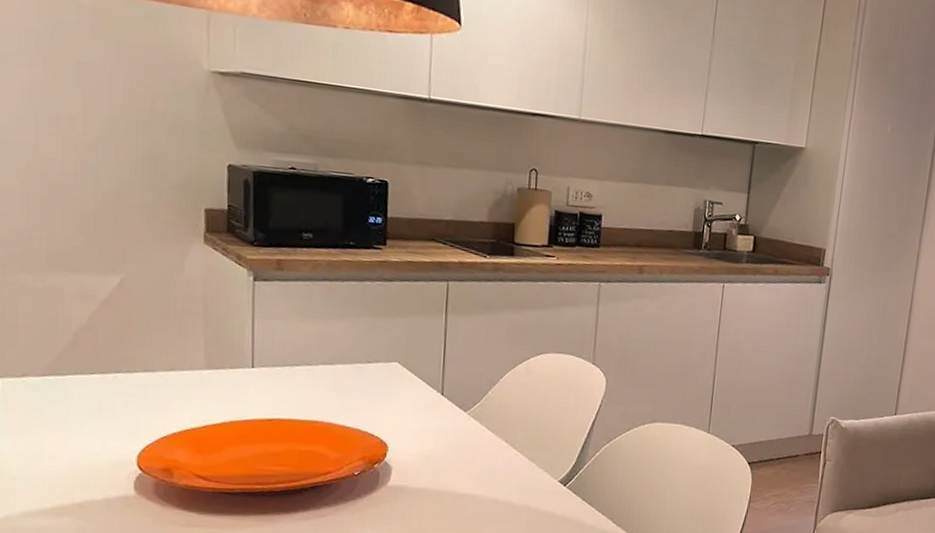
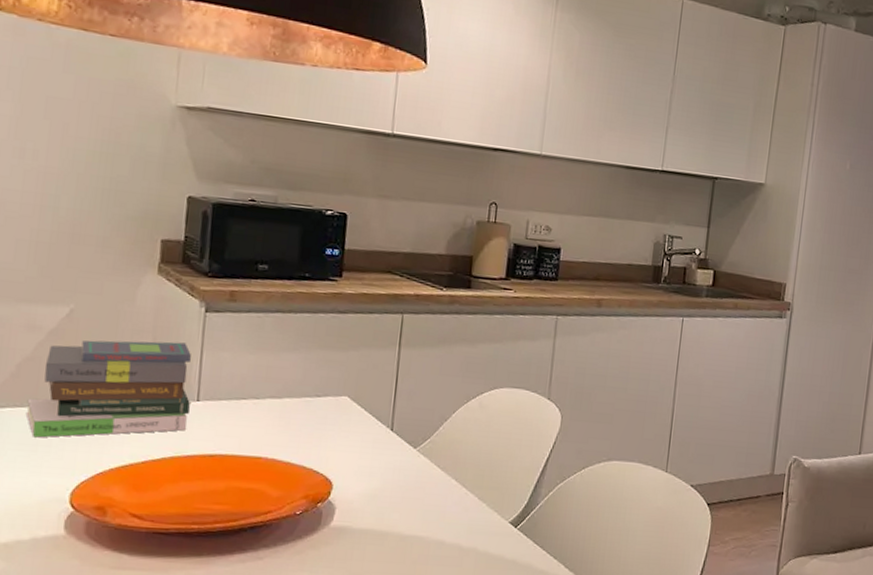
books: none [87,309,245,404] -> present [25,340,191,438]

